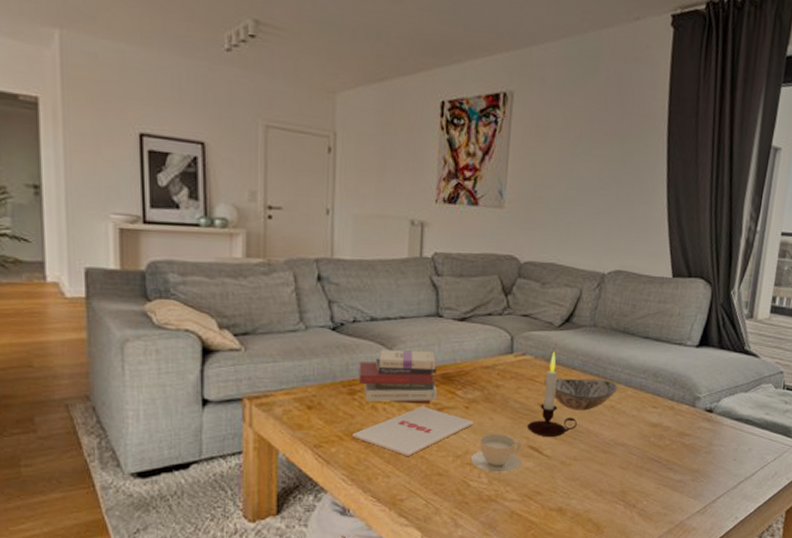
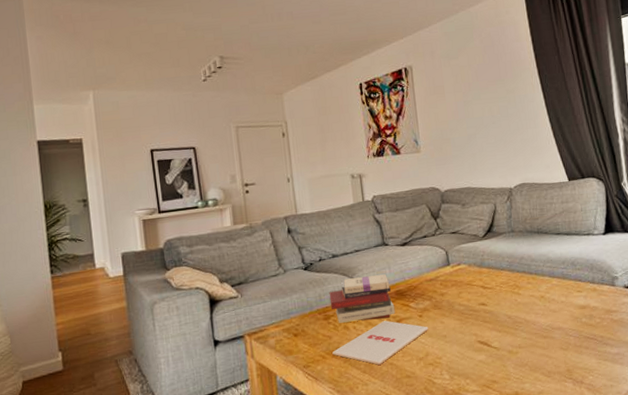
teacup: present [470,433,522,473] -> none [431,334,476,369]
candle: present [526,351,577,438] -> none [473,258,515,332]
decorative bowl: present [543,378,618,411] -> none [479,274,544,305]

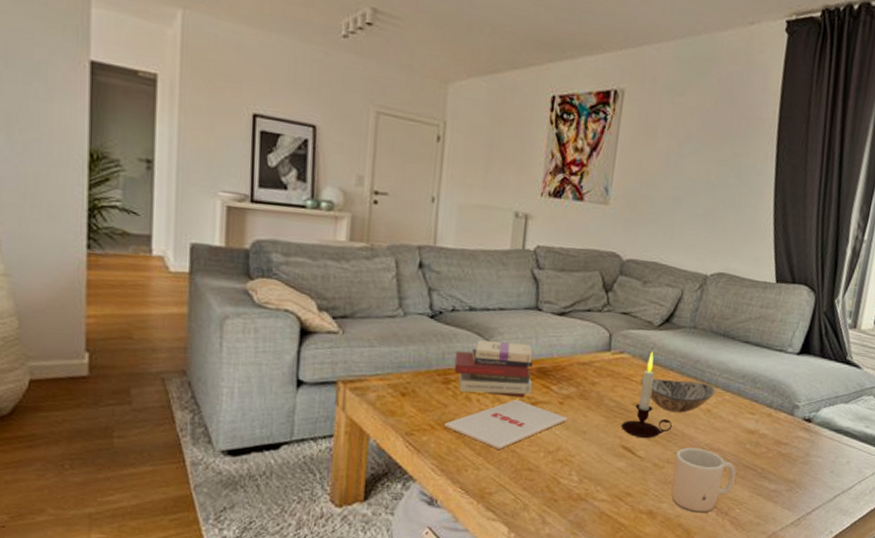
candle: none [473,258,515,332] -> present [620,351,672,439]
decorative bowl: none [479,274,544,305] -> present [640,378,716,413]
mug: none [524,330,582,387] -> present [671,447,736,513]

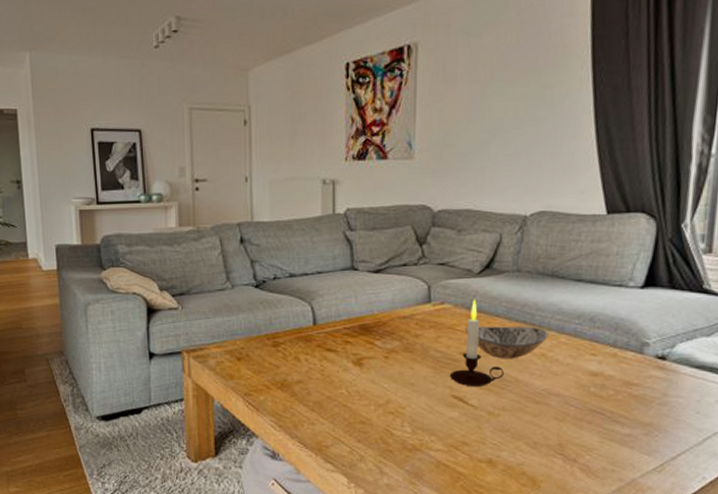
magazine: present [444,400,568,449] -> none [278,357,394,405]
books: present [454,340,533,398] -> none [281,304,357,355]
mug: present [671,447,736,513] -> none [510,393,582,461]

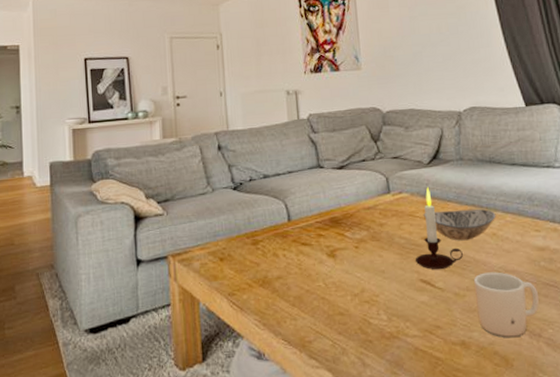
mug: none [510,393,582,461] -> present [473,272,540,338]

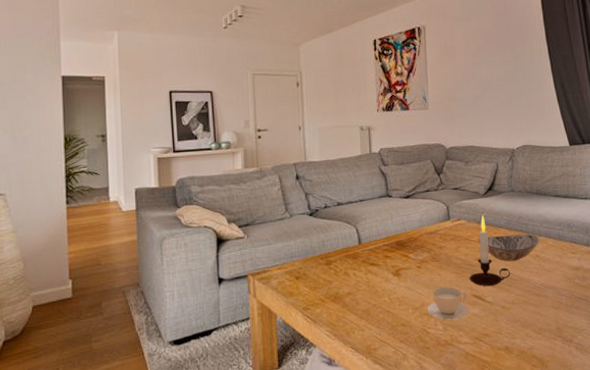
teacup: none [367,269,417,309] -> present [426,286,470,320]
mug: present [473,272,540,338] -> none [518,288,572,344]

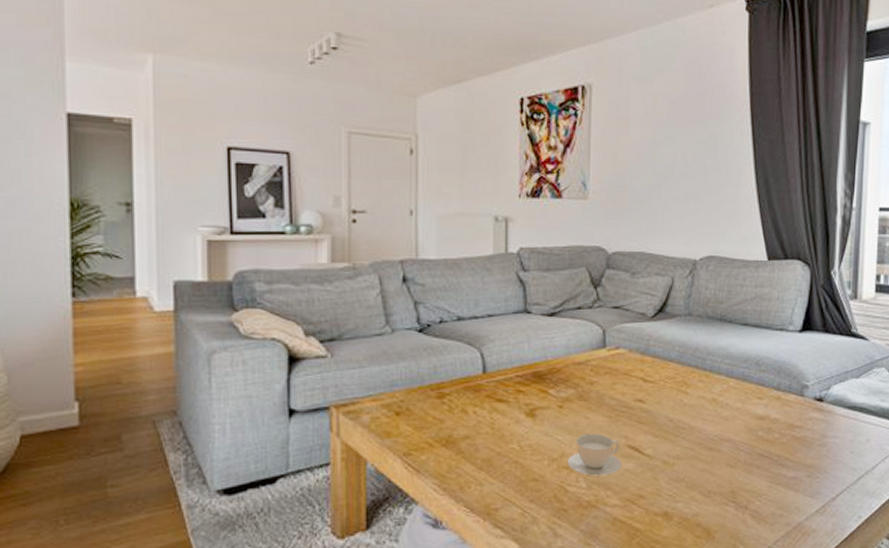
candle: present [469,215,510,287] -> none [624,343,678,436]
decorative bowl: present [477,234,540,262] -> none [639,371,719,405]

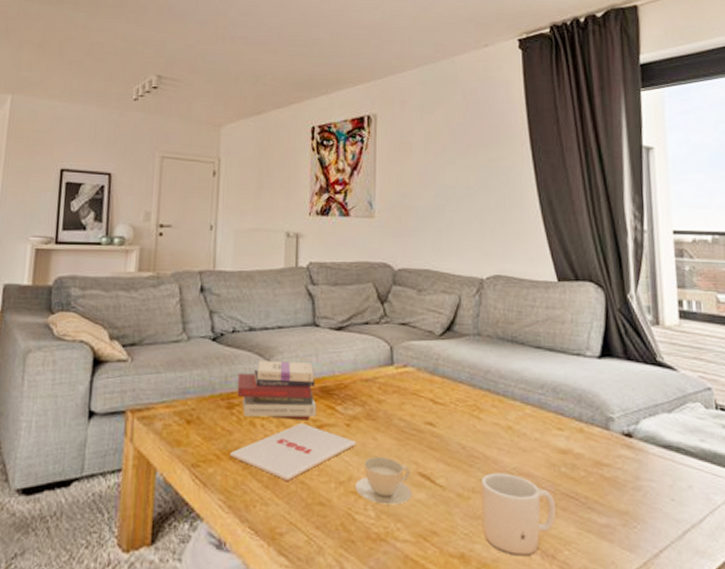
magazine: none [442,408,569,462] -> present [230,423,356,481]
books: none [447,350,530,405] -> present [237,361,317,421]
mug: none [685,440,752,510] -> present [480,472,557,556]

